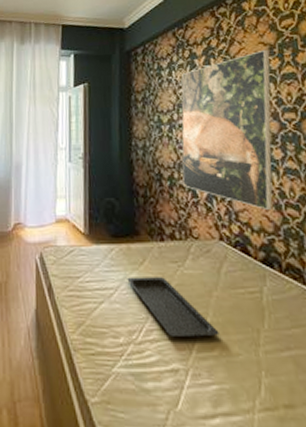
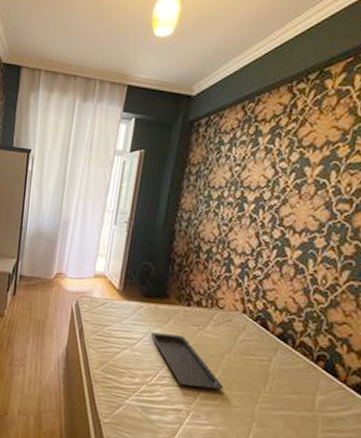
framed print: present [181,49,273,211] -> none [219,134,341,294]

